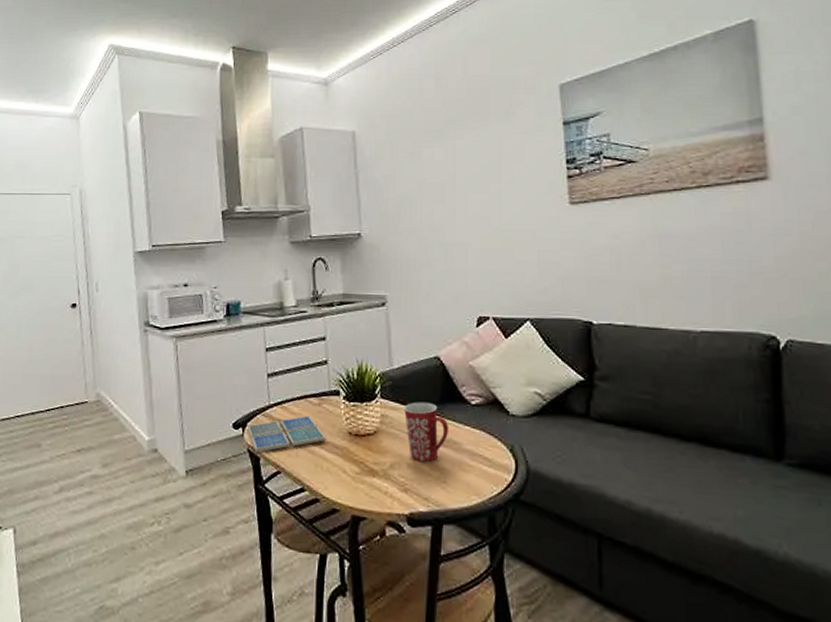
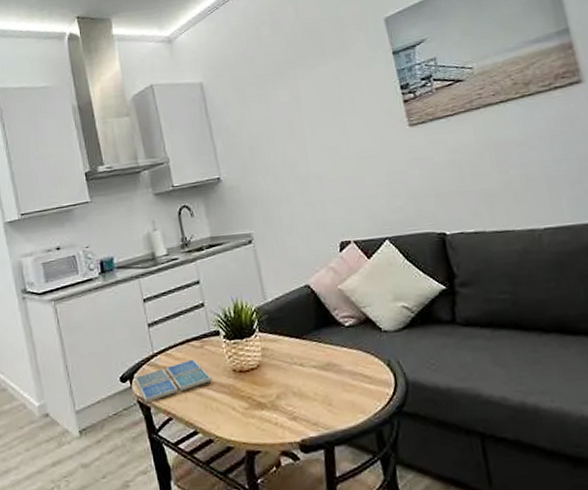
mug: present [403,402,448,462] -> none [281,330,328,388]

